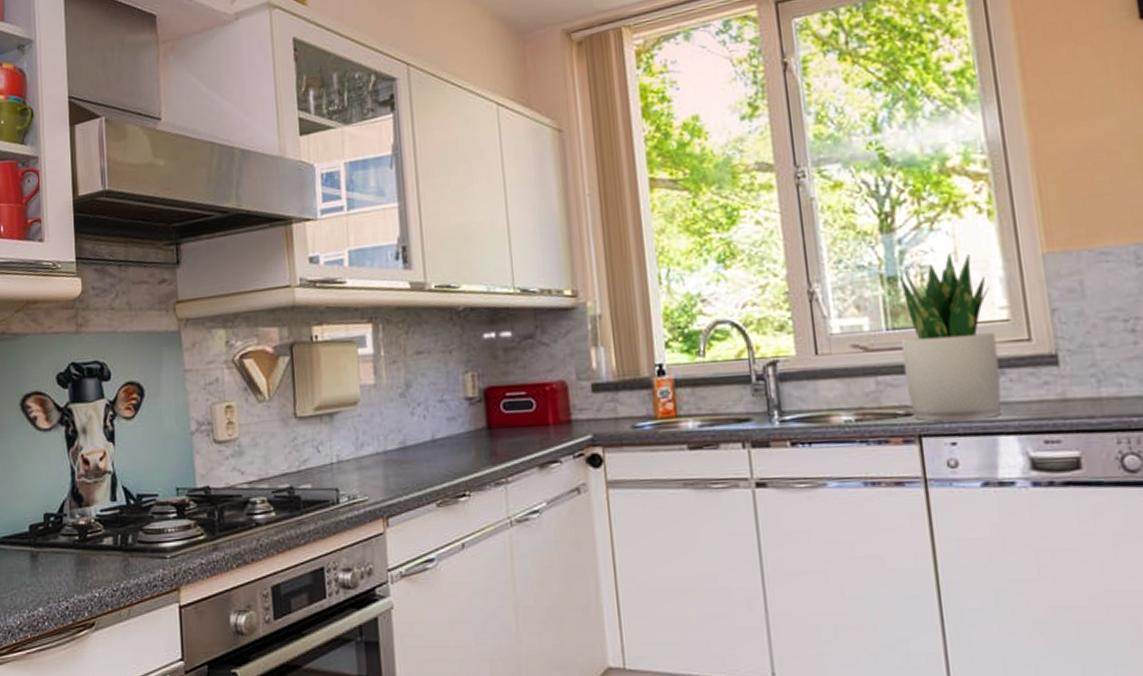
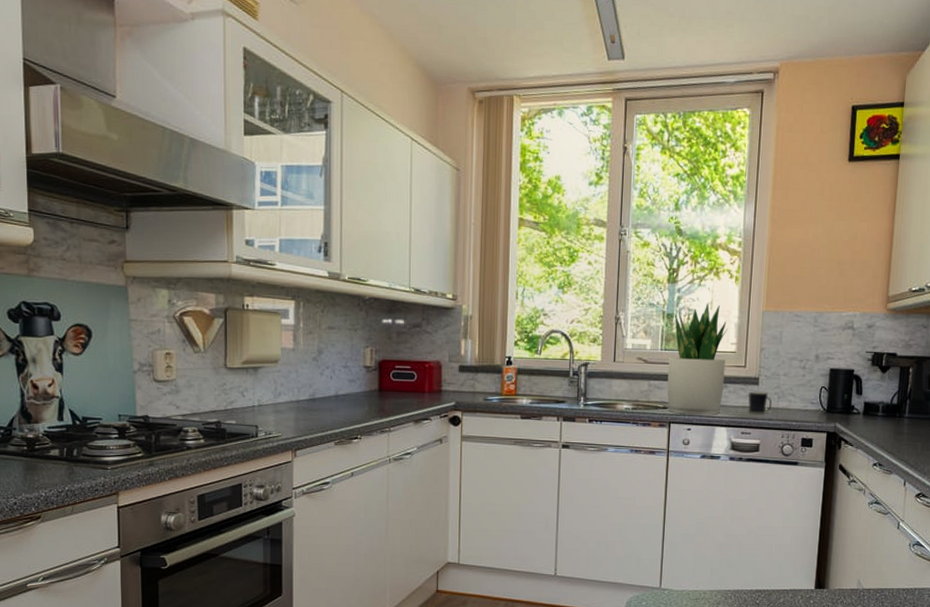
mug: none [1043,374,1089,412] -> present [748,391,772,415]

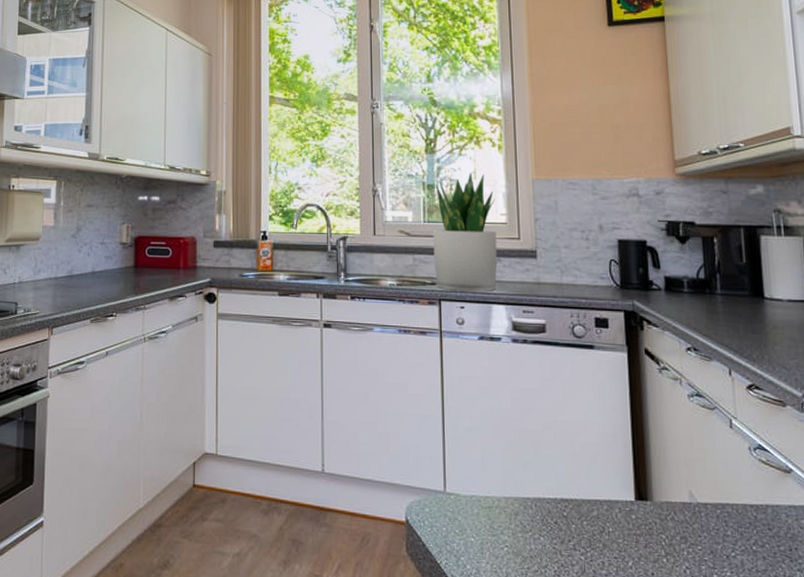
mug: present [748,391,772,415] -> none [525,265,554,291]

